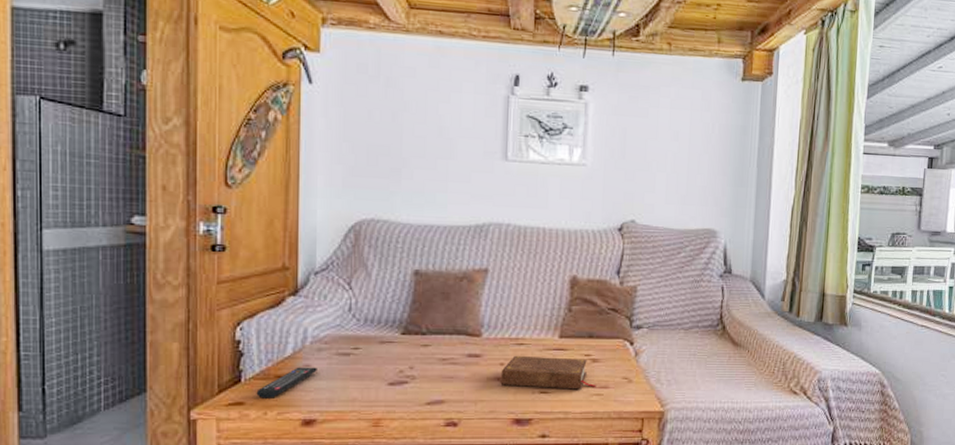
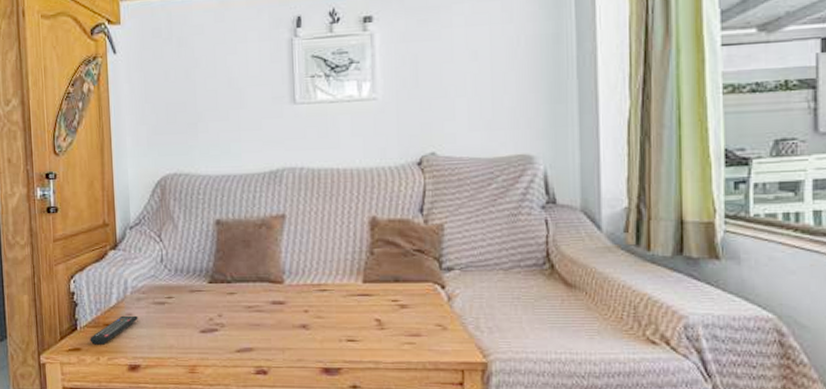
book: present [500,355,596,390] -> none [305,302,407,338]

